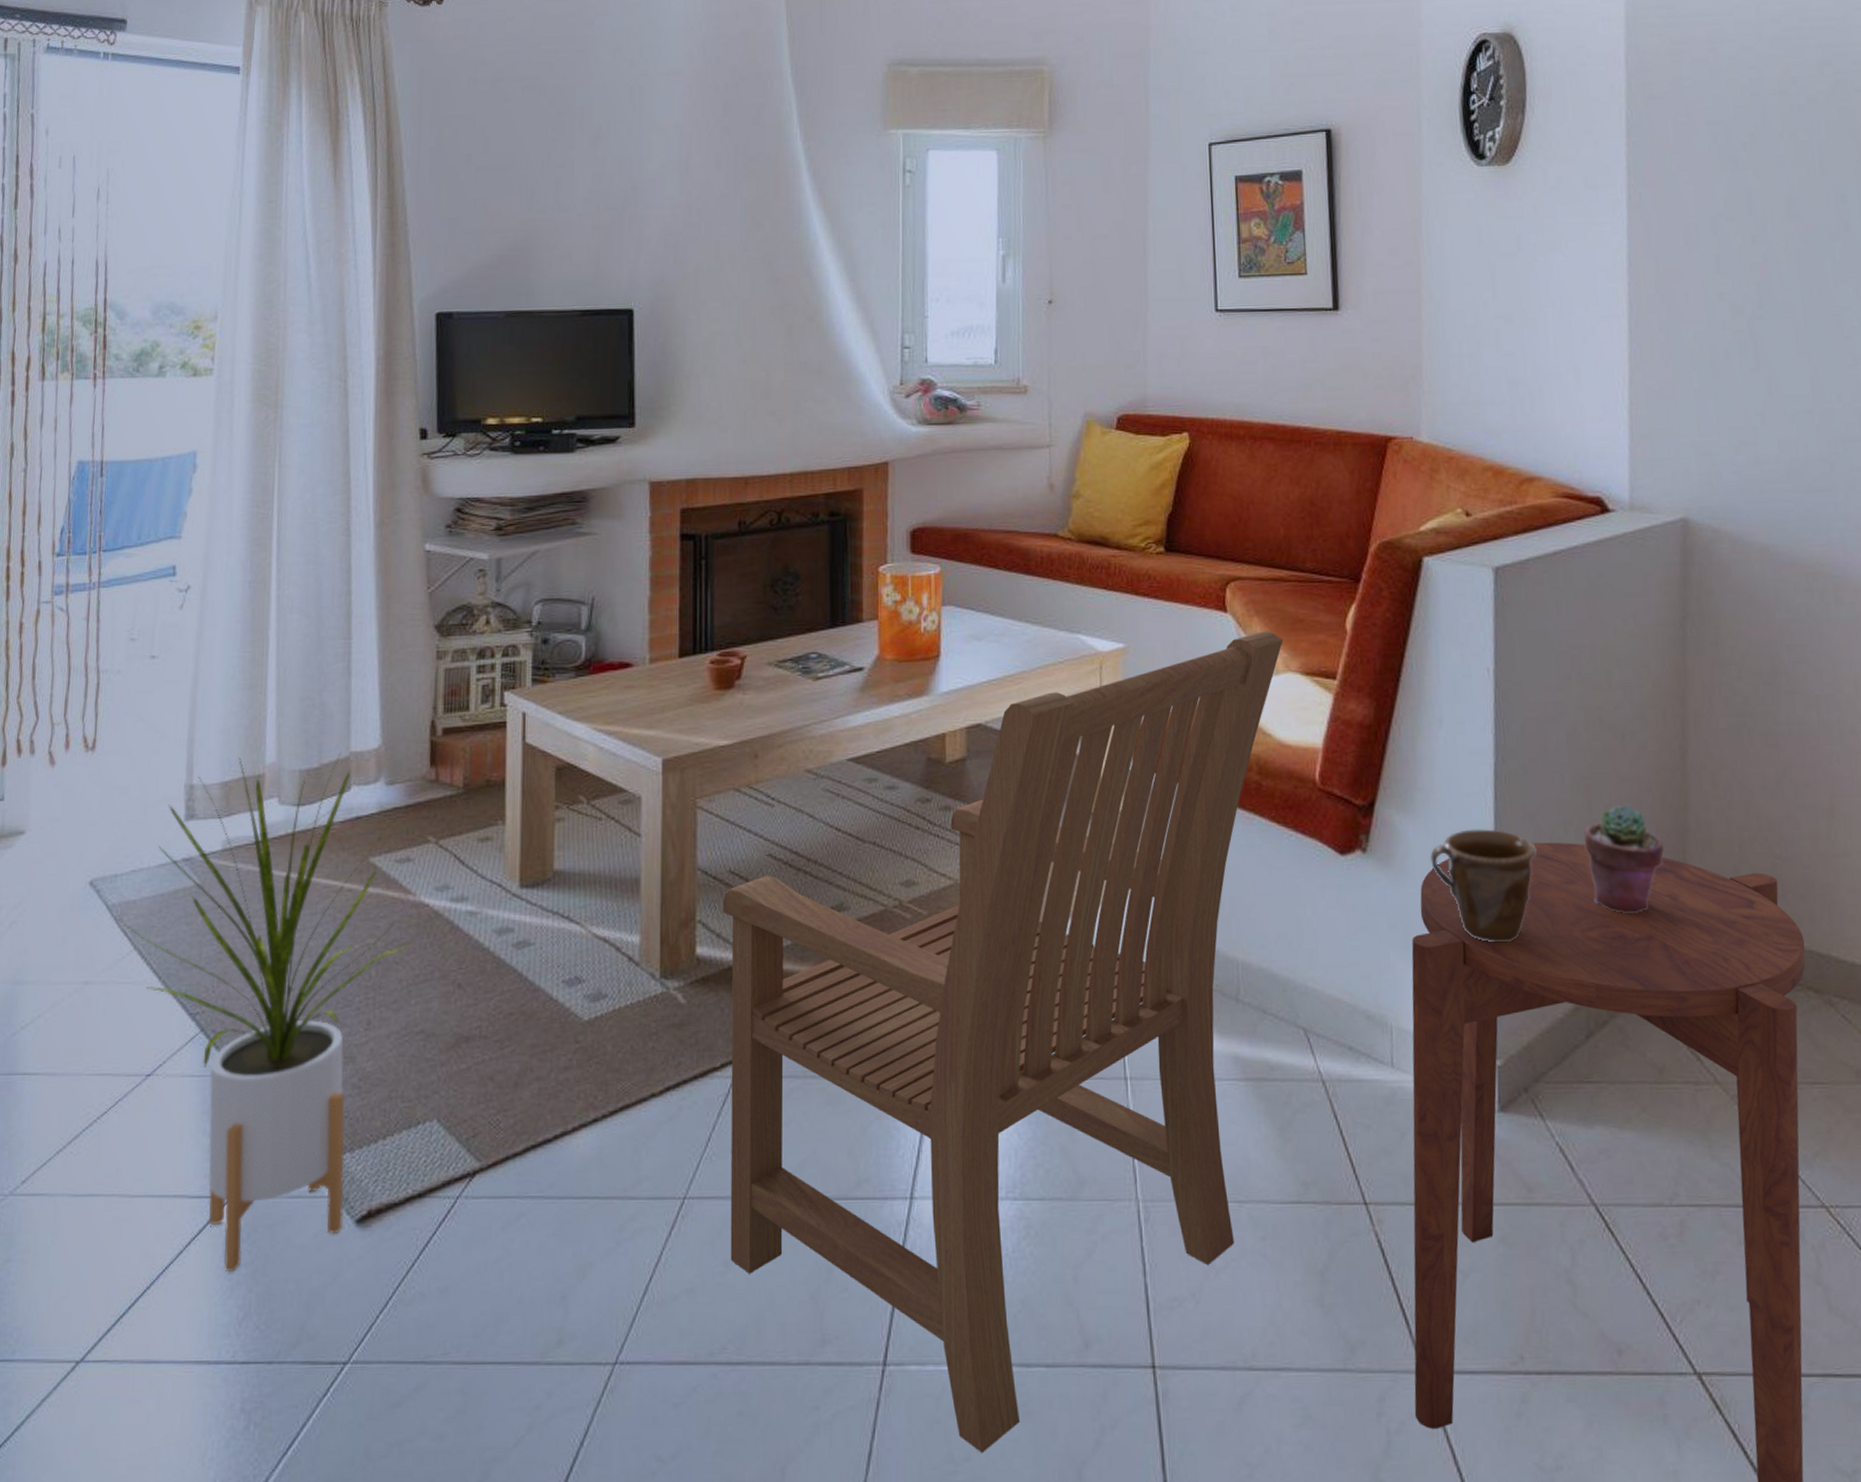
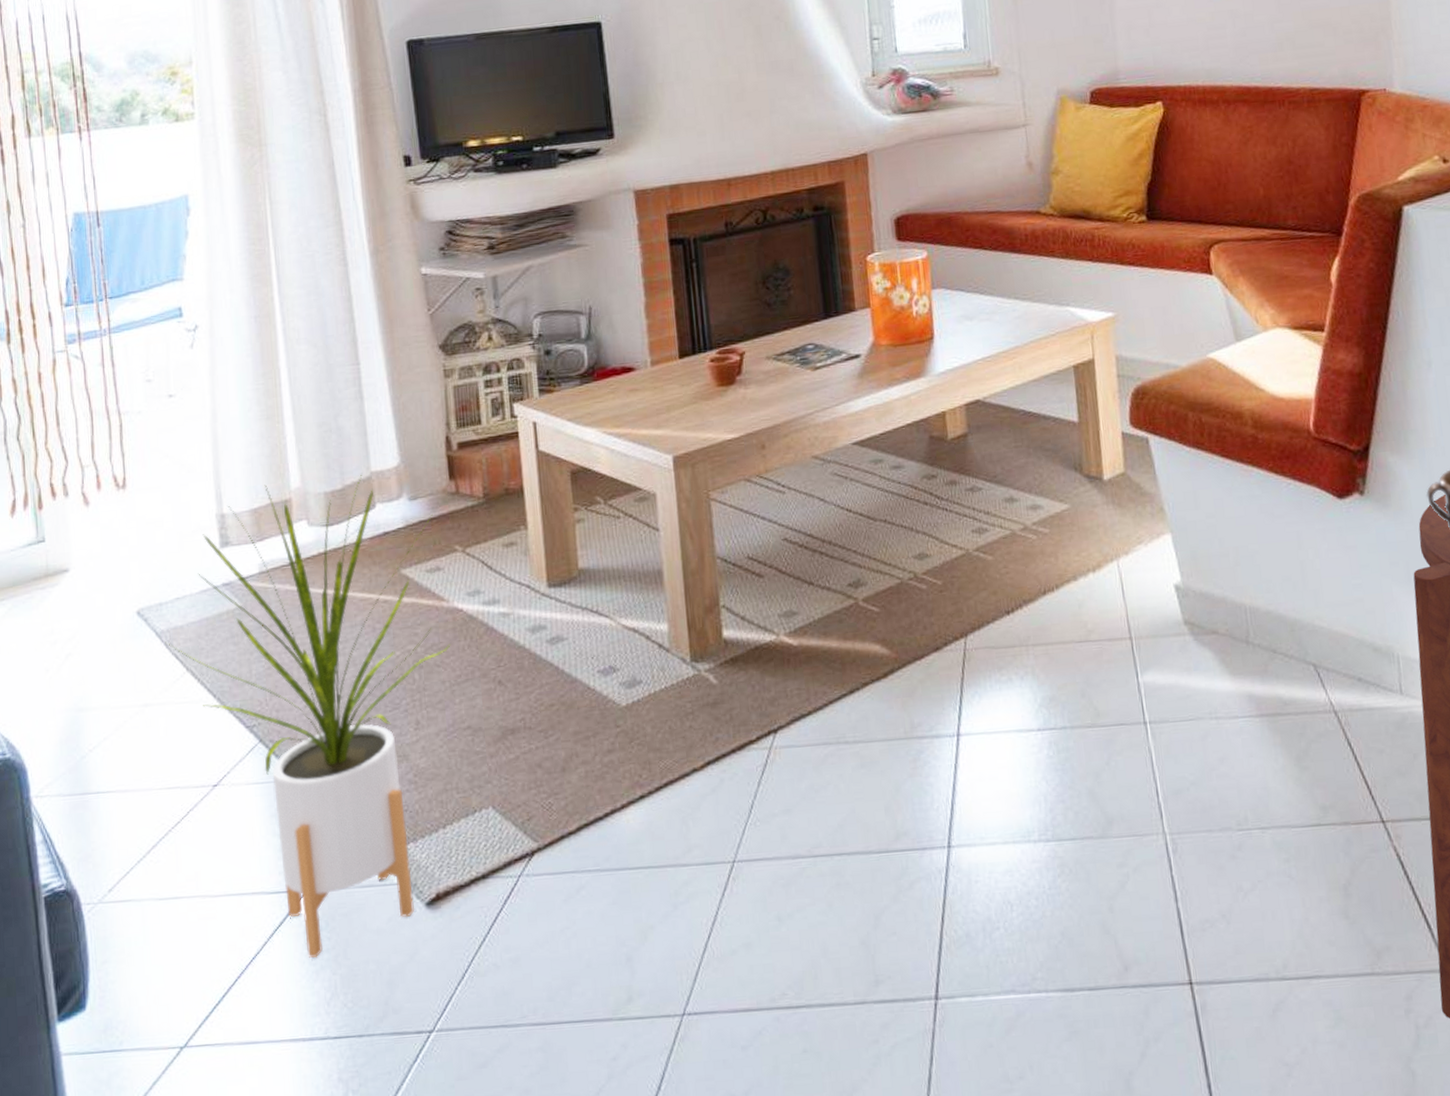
armchair: present [723,631,1284,1454] -> none [744,289,1270,1072]

